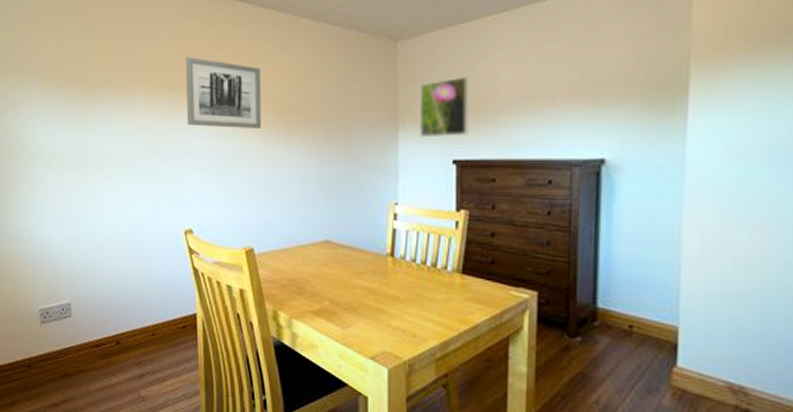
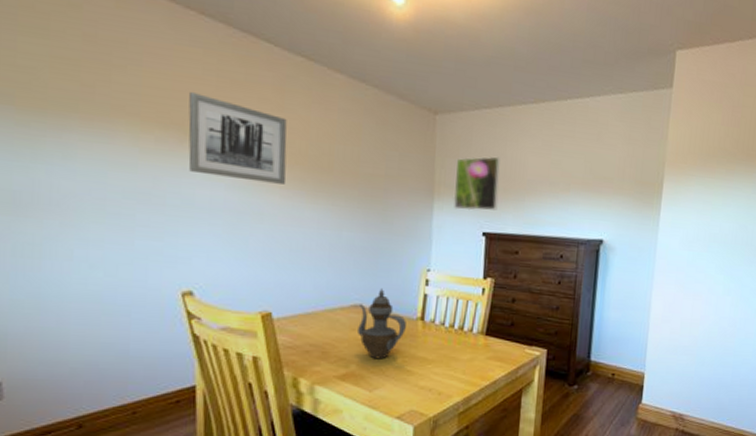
teapot: none [329,223,376,296] -> present [358,287,406,359]

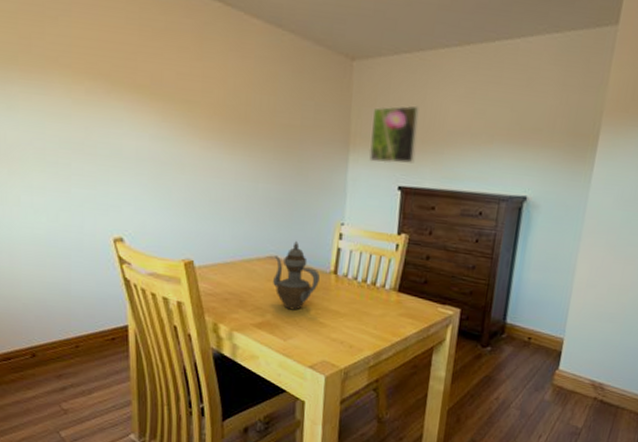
wall art: present [188,92,287,184] -> none [114,42,206,135]

